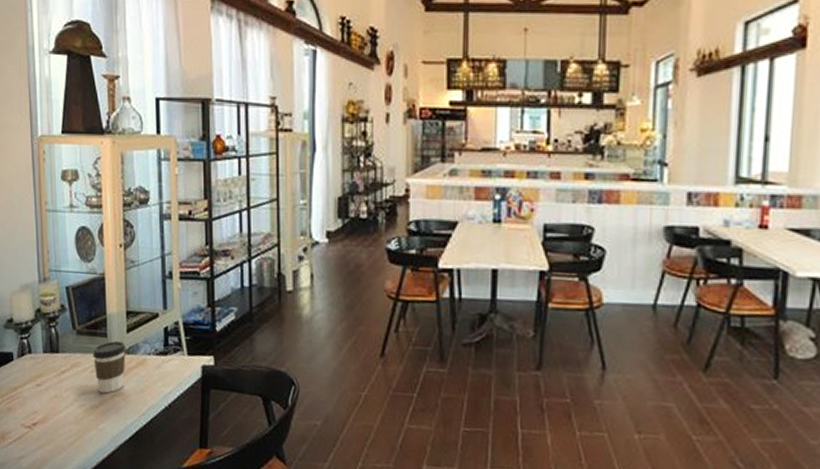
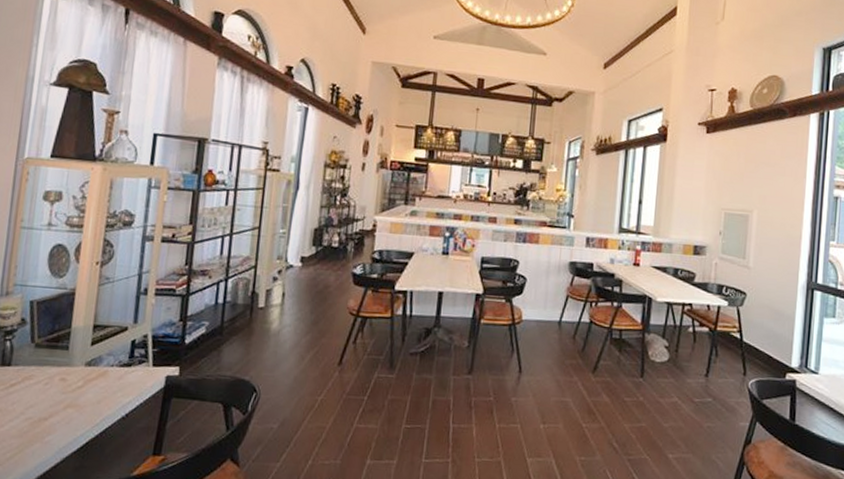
coffee cup: present [92,340,126,394] -> none [49,353,88,406]

